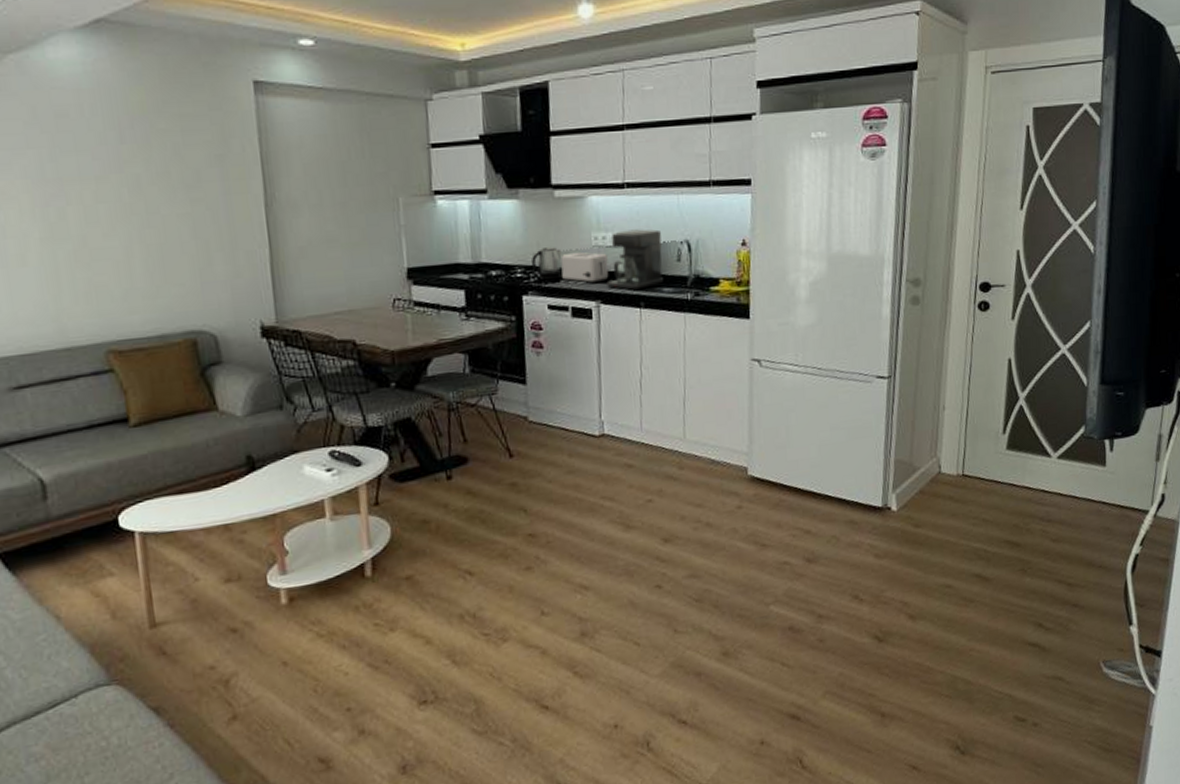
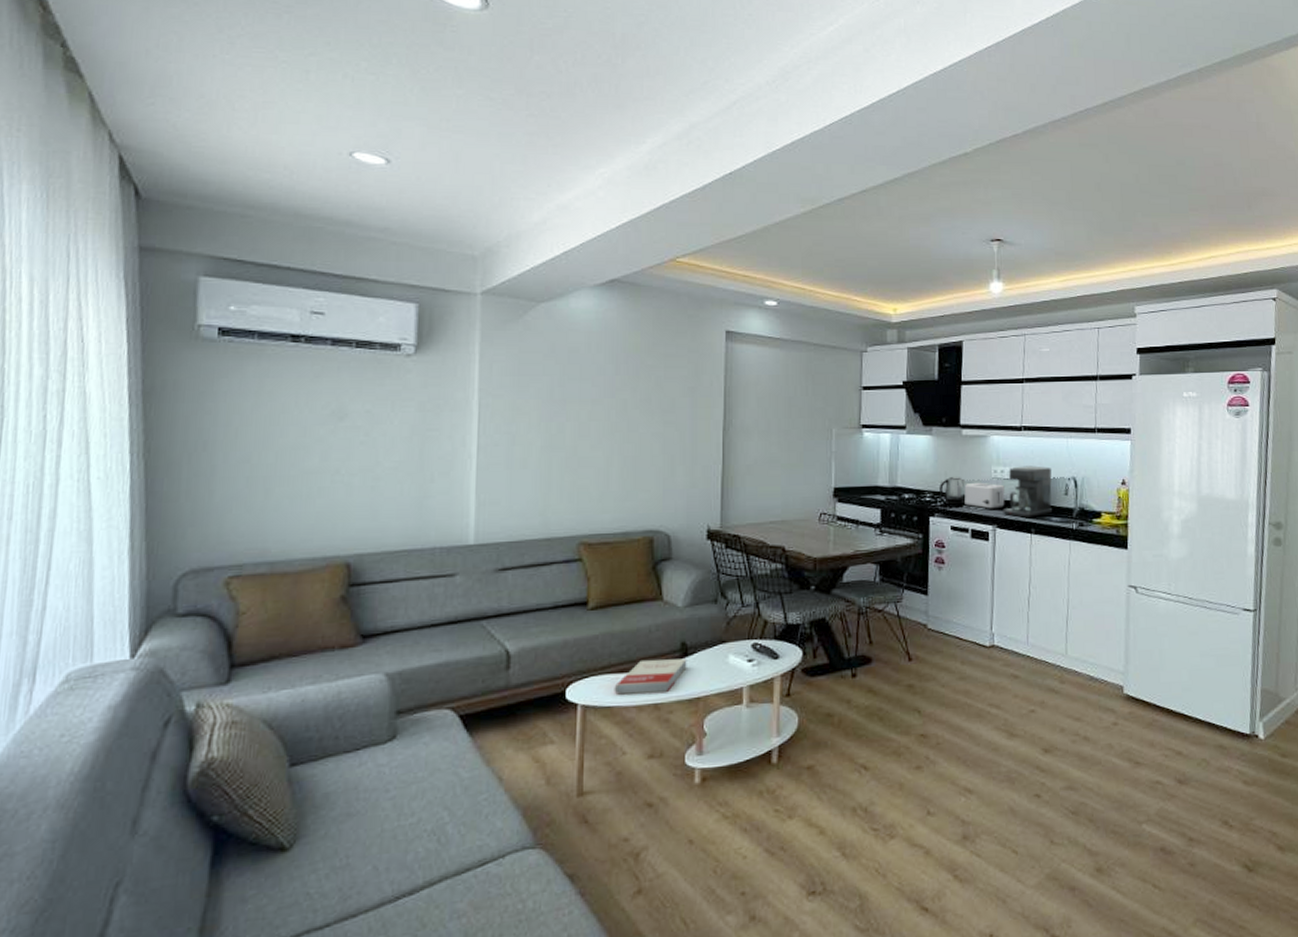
book: none [174,473,257,518] -> present [614,658,687,695]

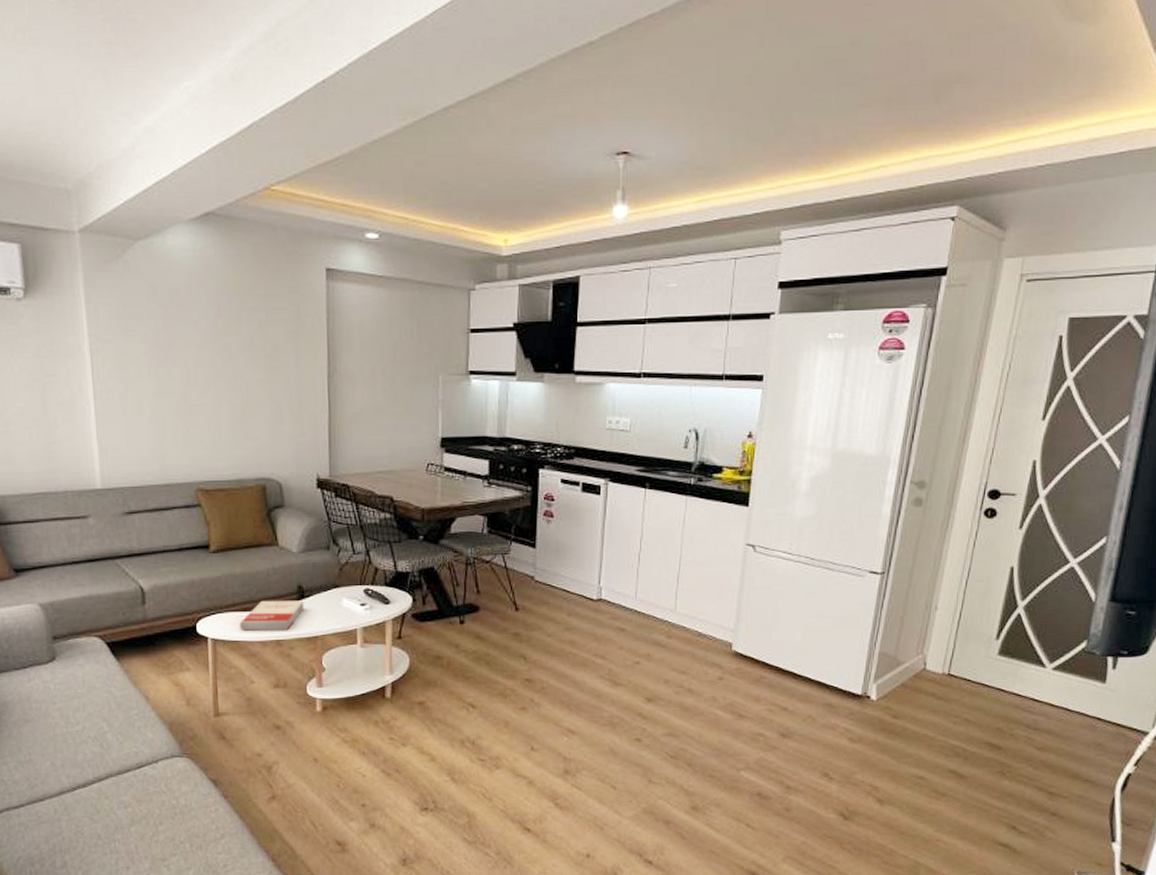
kettle: present [940,476,965,505] -> none [550,426,578,457]
toaster: present [964,482,1005,510] -> none [576,433,619,463]
coffee maker: present [1003,466,1053,518] -> none [616,416,672,471]

